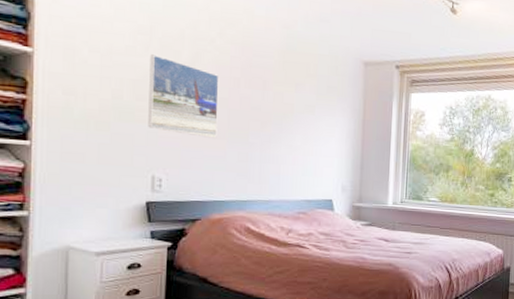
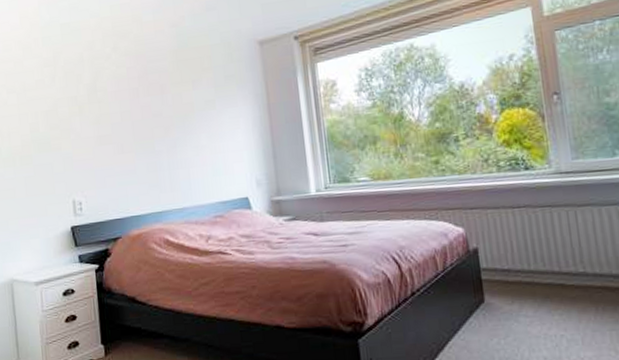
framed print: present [148,54,219,138] -> none [57,82,125,154]

